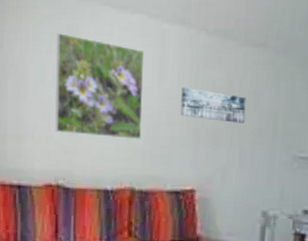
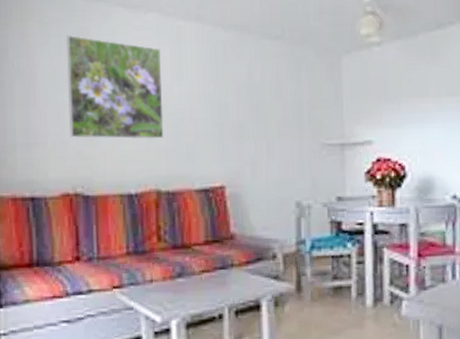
wall art: present [180,86,246,123] -> none [202,82,269,115]

